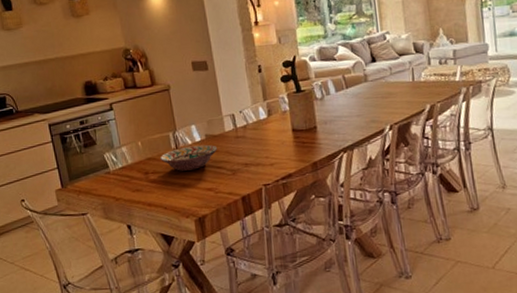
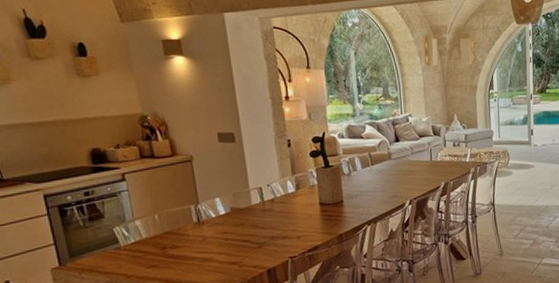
decorative bowl: present [160,144,218,171] -> none [180,217,244,245]

